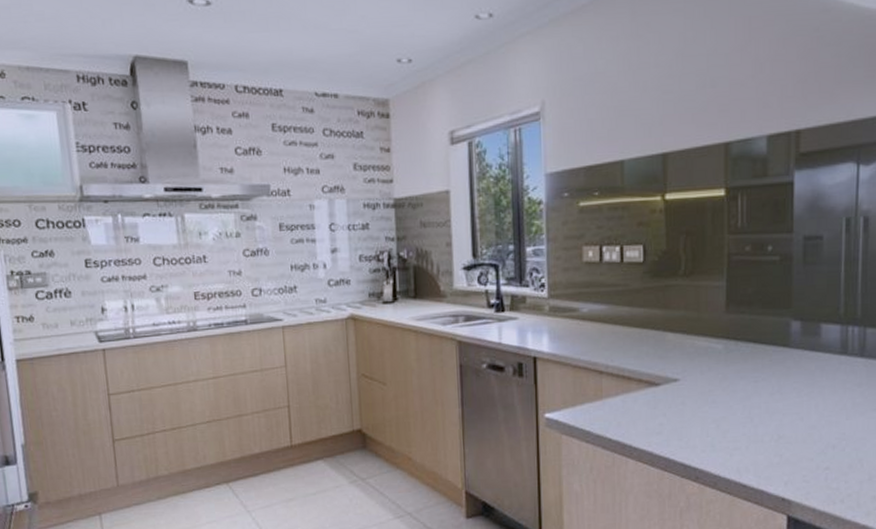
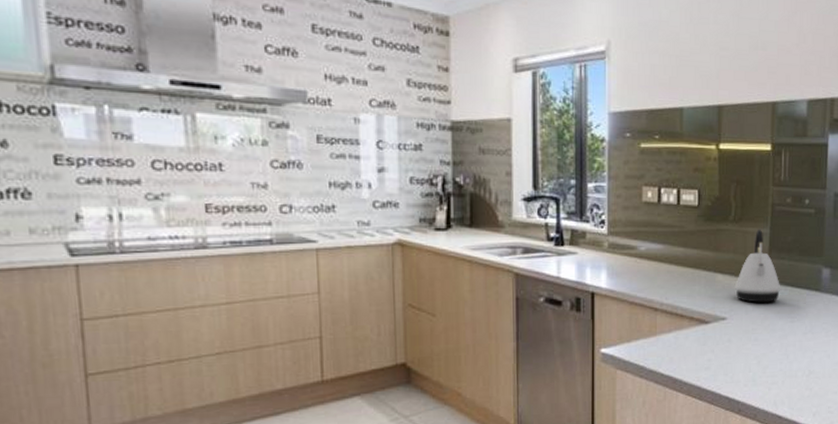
kettle: none [688,282,742,362] -> present [735,229,781,303]

